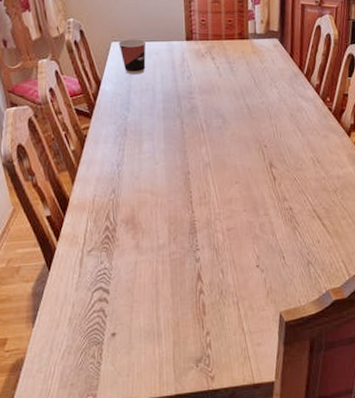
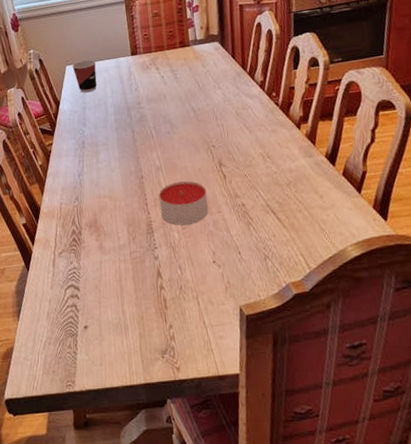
candle: none [205,180,256,226] -> present [158,181,209,225]

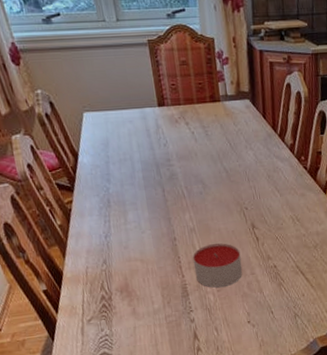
cup: present [72,60,97,93] -> none [90,107,121,145]

